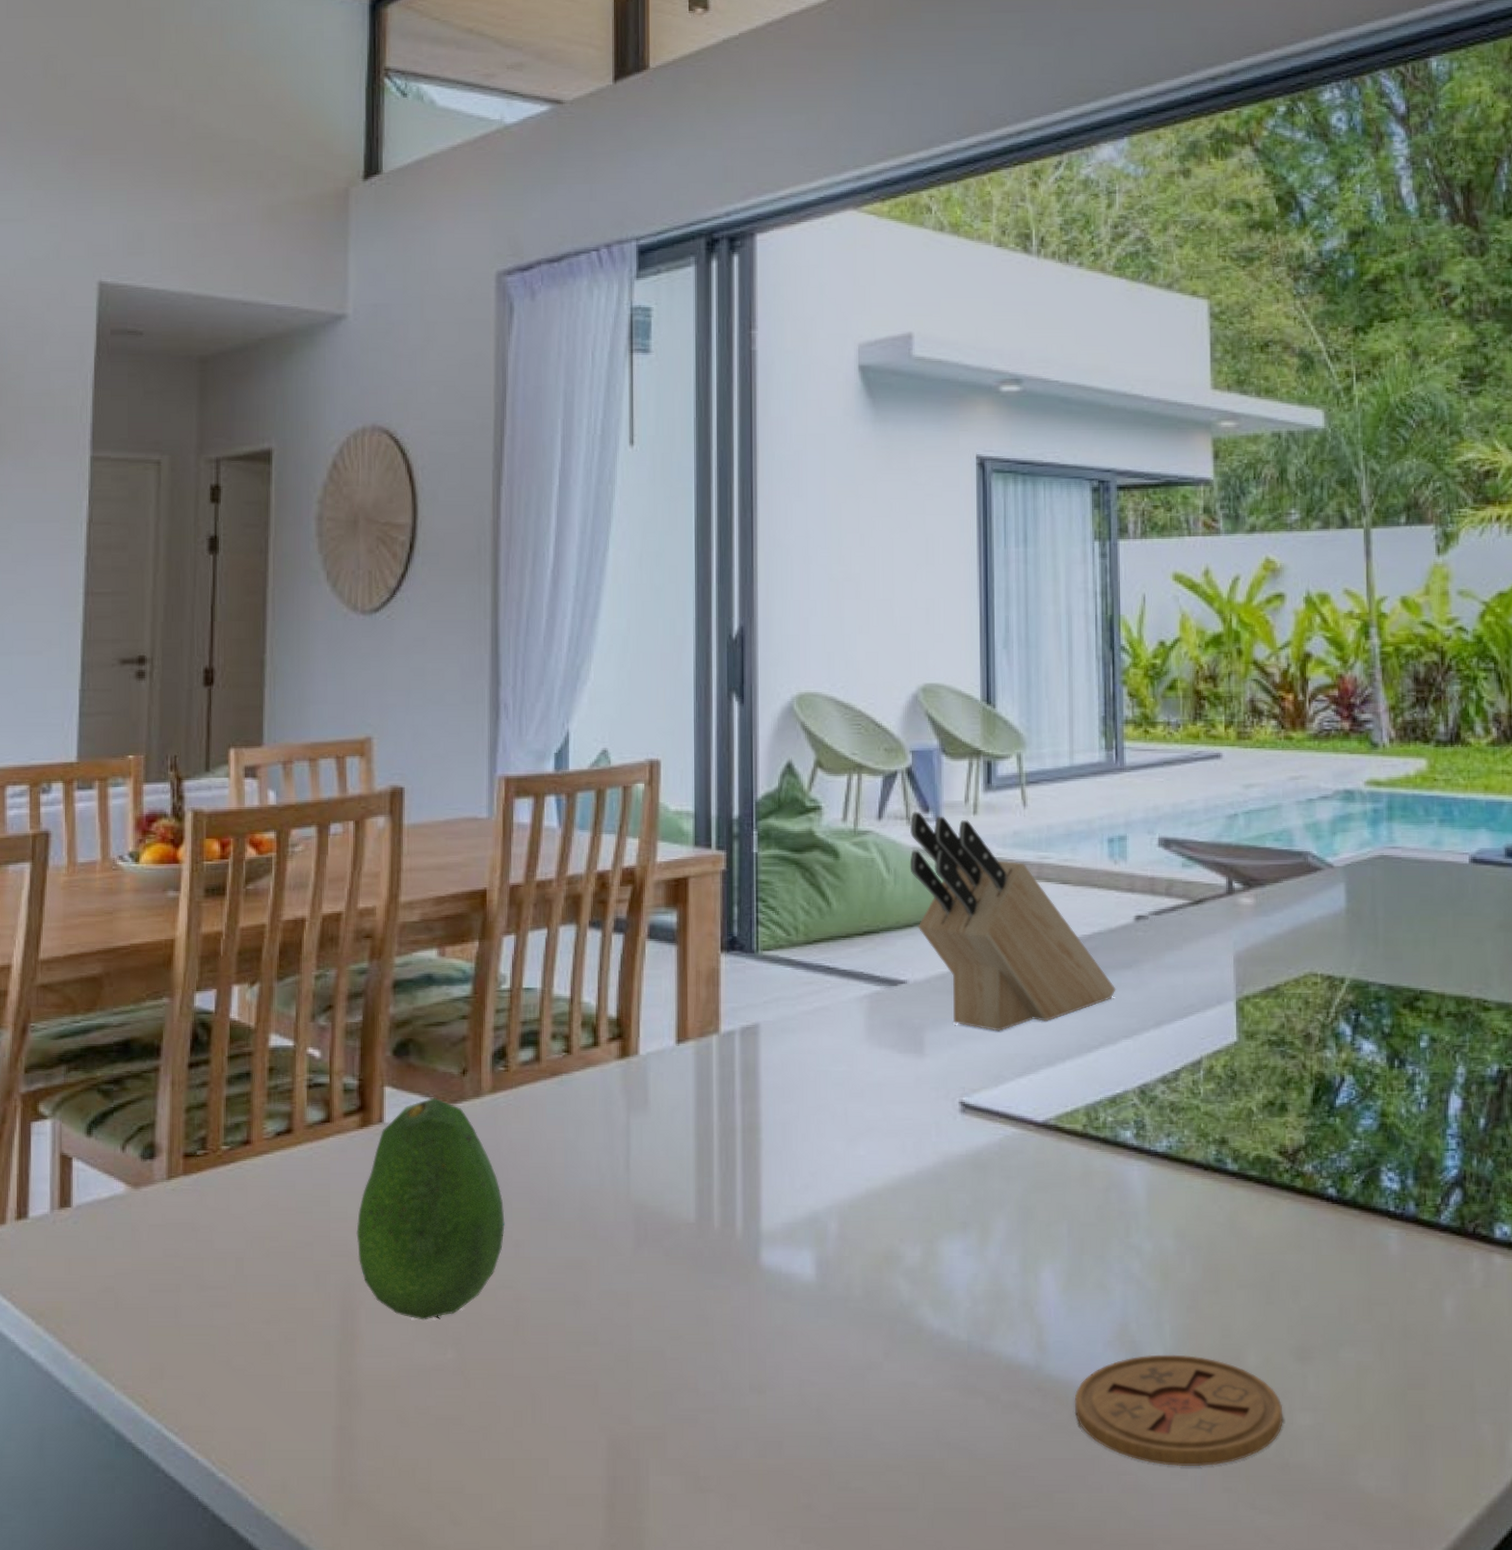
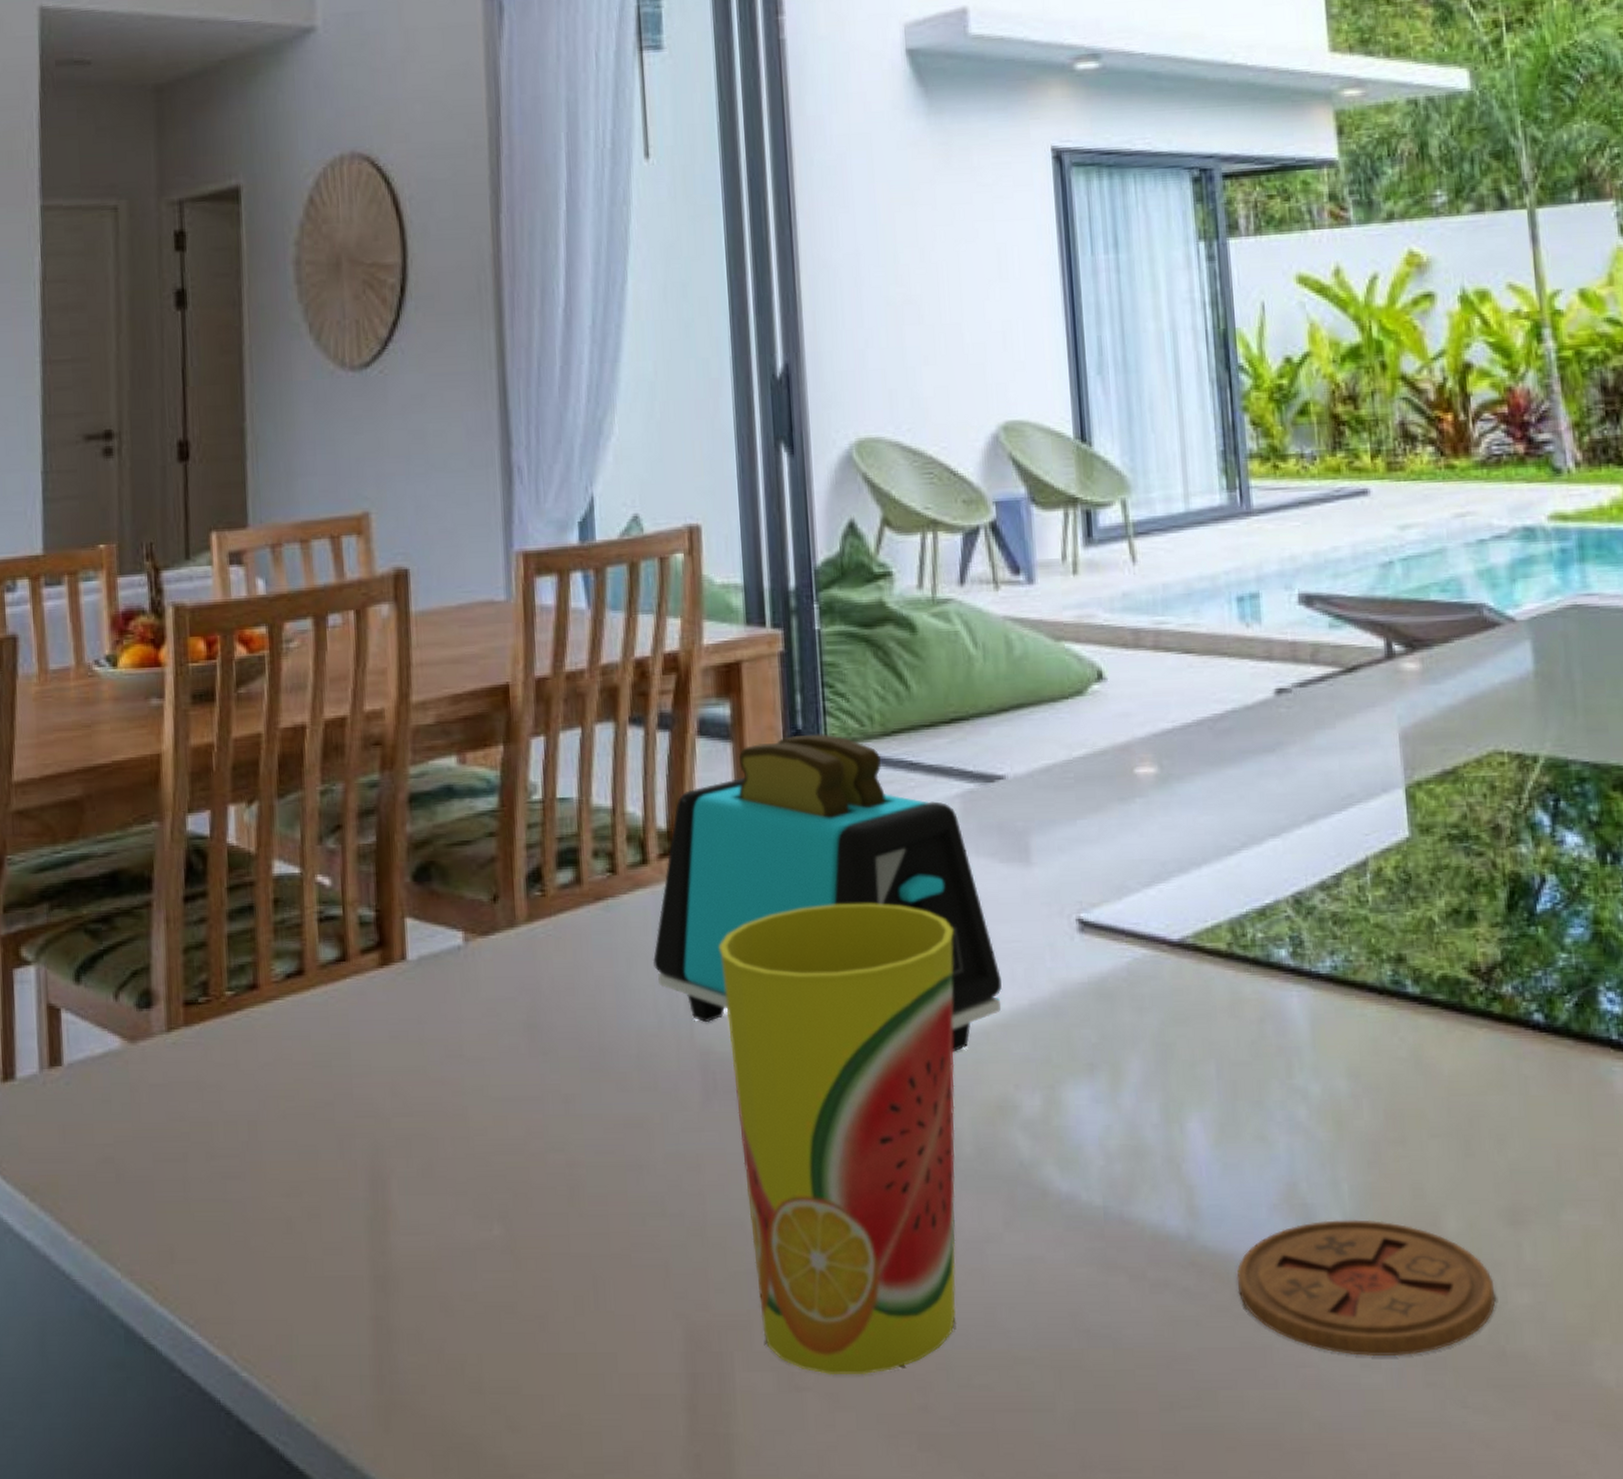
fruit: present [356,1097,505,1320] -> none [382,929,552,1191]
toaster: none [598,941,893,1211] -> present [652,734,1002,1053]
cup: none [655,1084,856,1479] -> present [718,903,956,1375]
knife block: present [909,811,1116,1031] -> none [997,573,1258,833]

